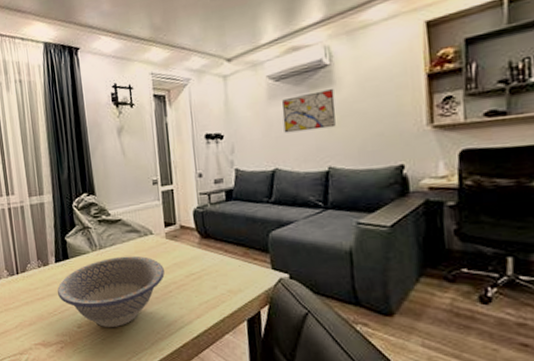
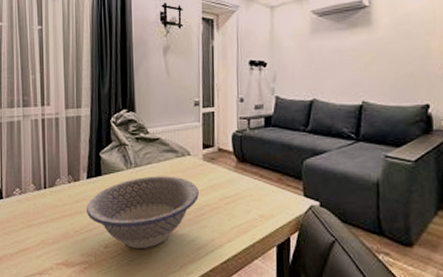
wall art: present [282,89,336,134] -> none [323,29,372,66]

